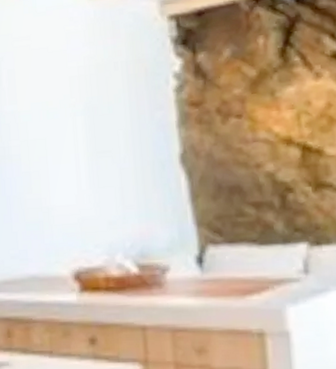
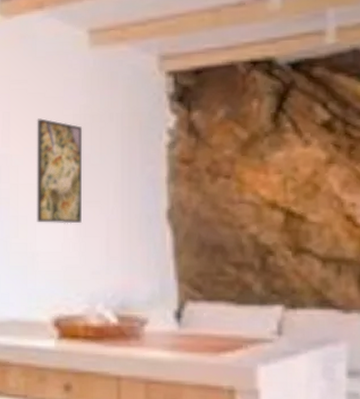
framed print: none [42,73,94,177] -> present [36,118,83,224]

